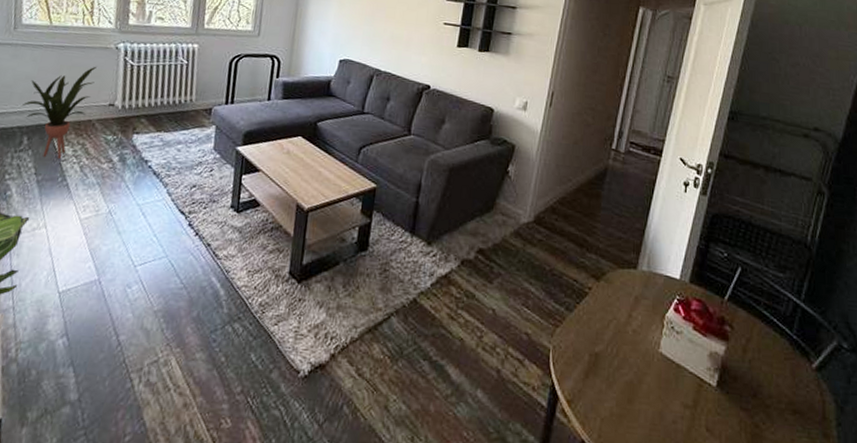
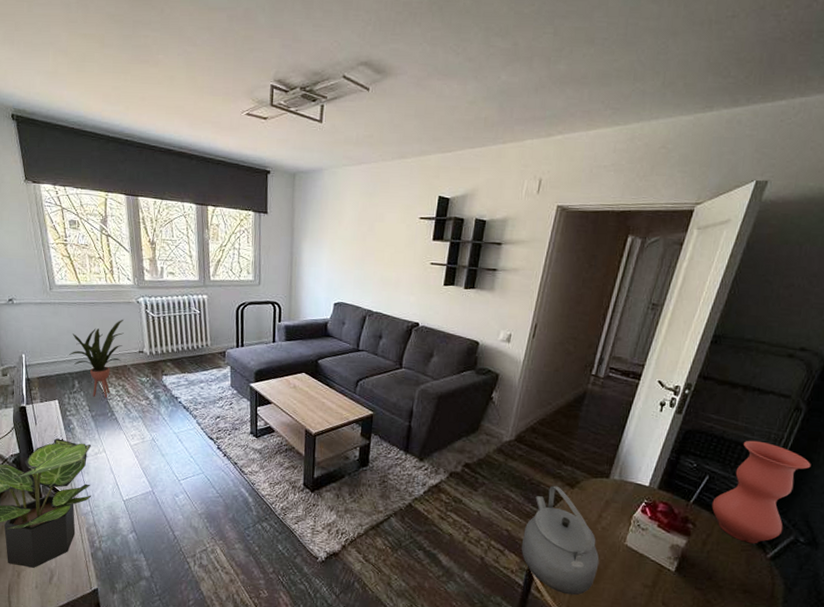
tea kettle: none [543,277,632,420] -> present [521,485,600,596]
vase: none [748,227,842,351] -> present [712,440,811,544]

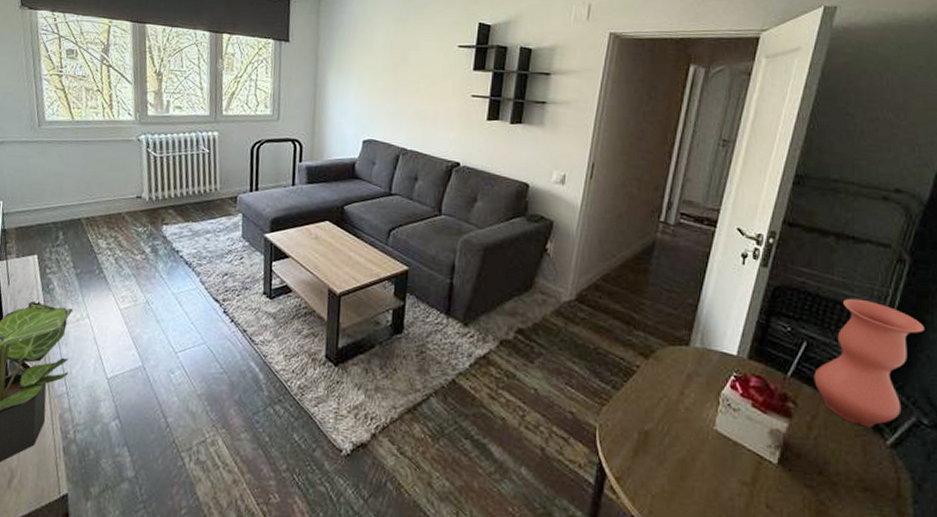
house plant: present [68,319,124,398] -> none [53,159,121,252]
tea kettle: present [521,485,600,596] -> none [589,355,685,497]

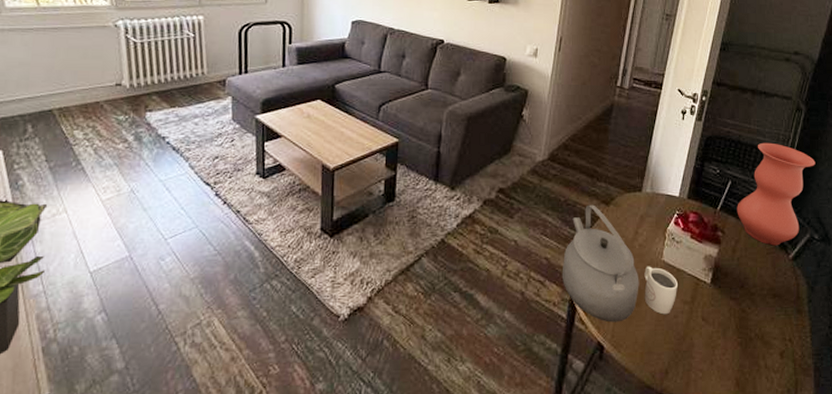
tea kettle: none [589,355,685,497] -> present [561,204,639,323]
mug: none [691,434,735,495] -> present [644,266,679,315]

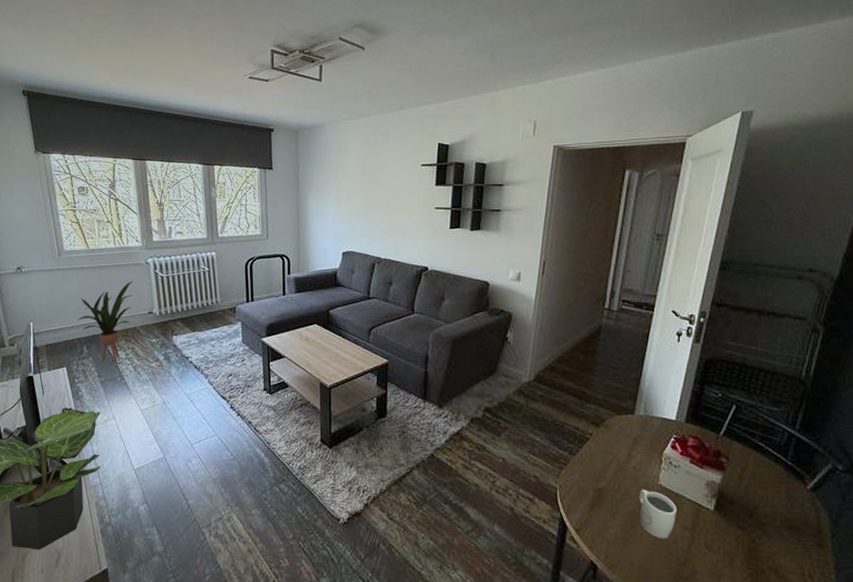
house plant: none [19,46,97,143] -> present [76,280,133,362]
tea kettle: present [561,204,639,323] -> none [551,425,634,544]
vase: present [737,142,816,246] -> none [743,365,838,475]

